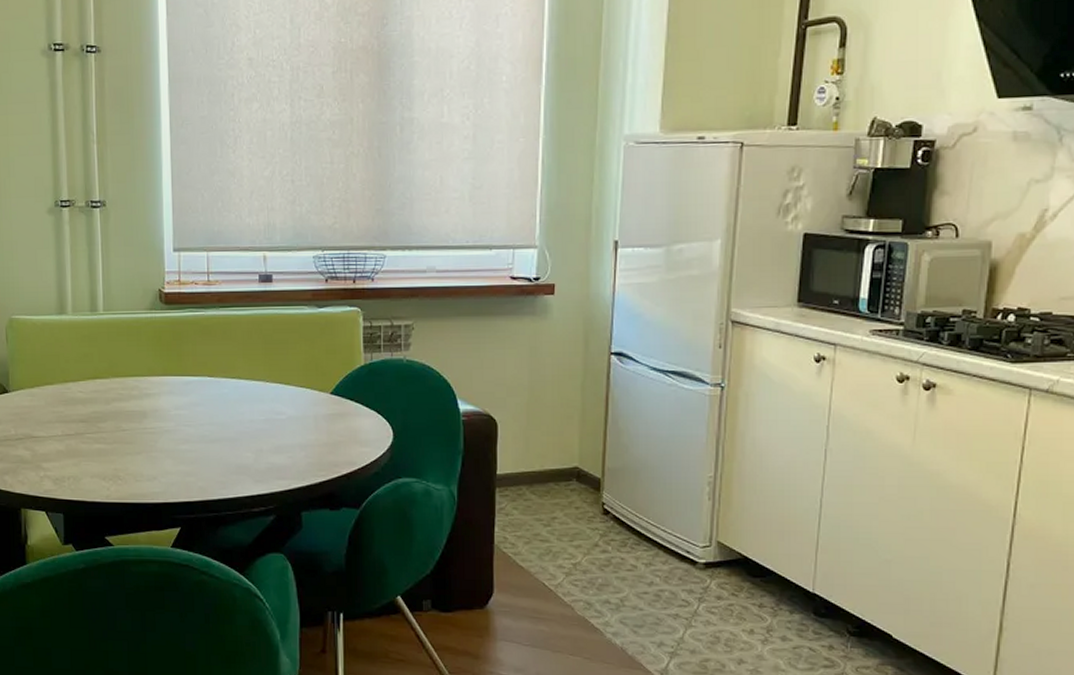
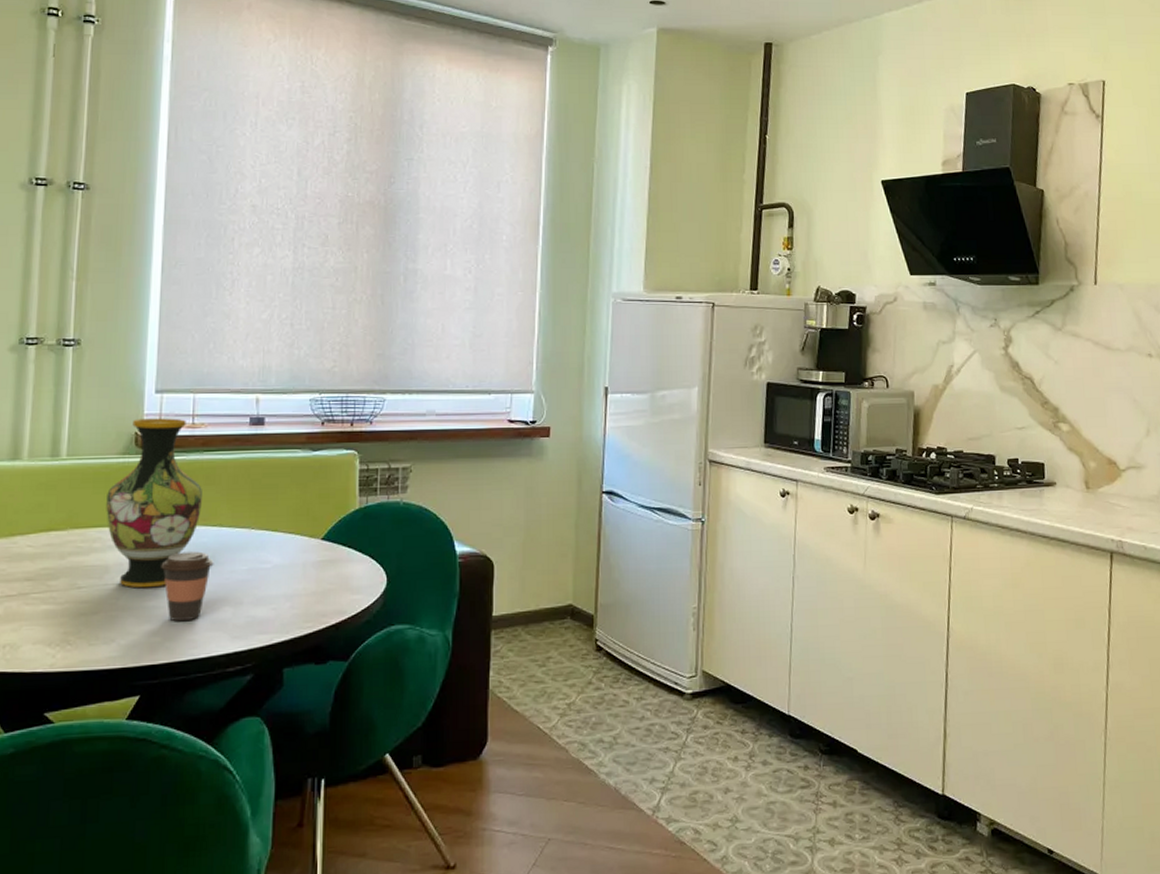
vase: none [139,275,221,433] -> present [106,418,202,588]
coffee cup: none [190,401,235,465] -> present [161,551,214,622]

